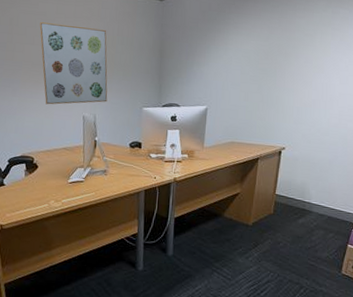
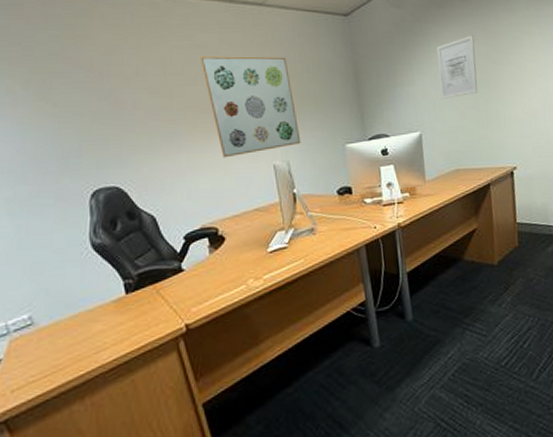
wall art: none [230,28,269,82] -> present [436,35,478,99]

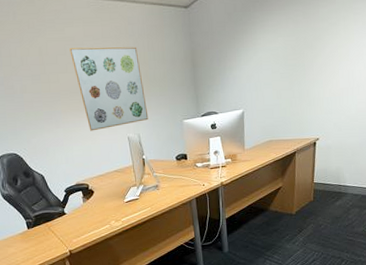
wall art: present [436,35,478,99] -> none [261,22,295,81]

